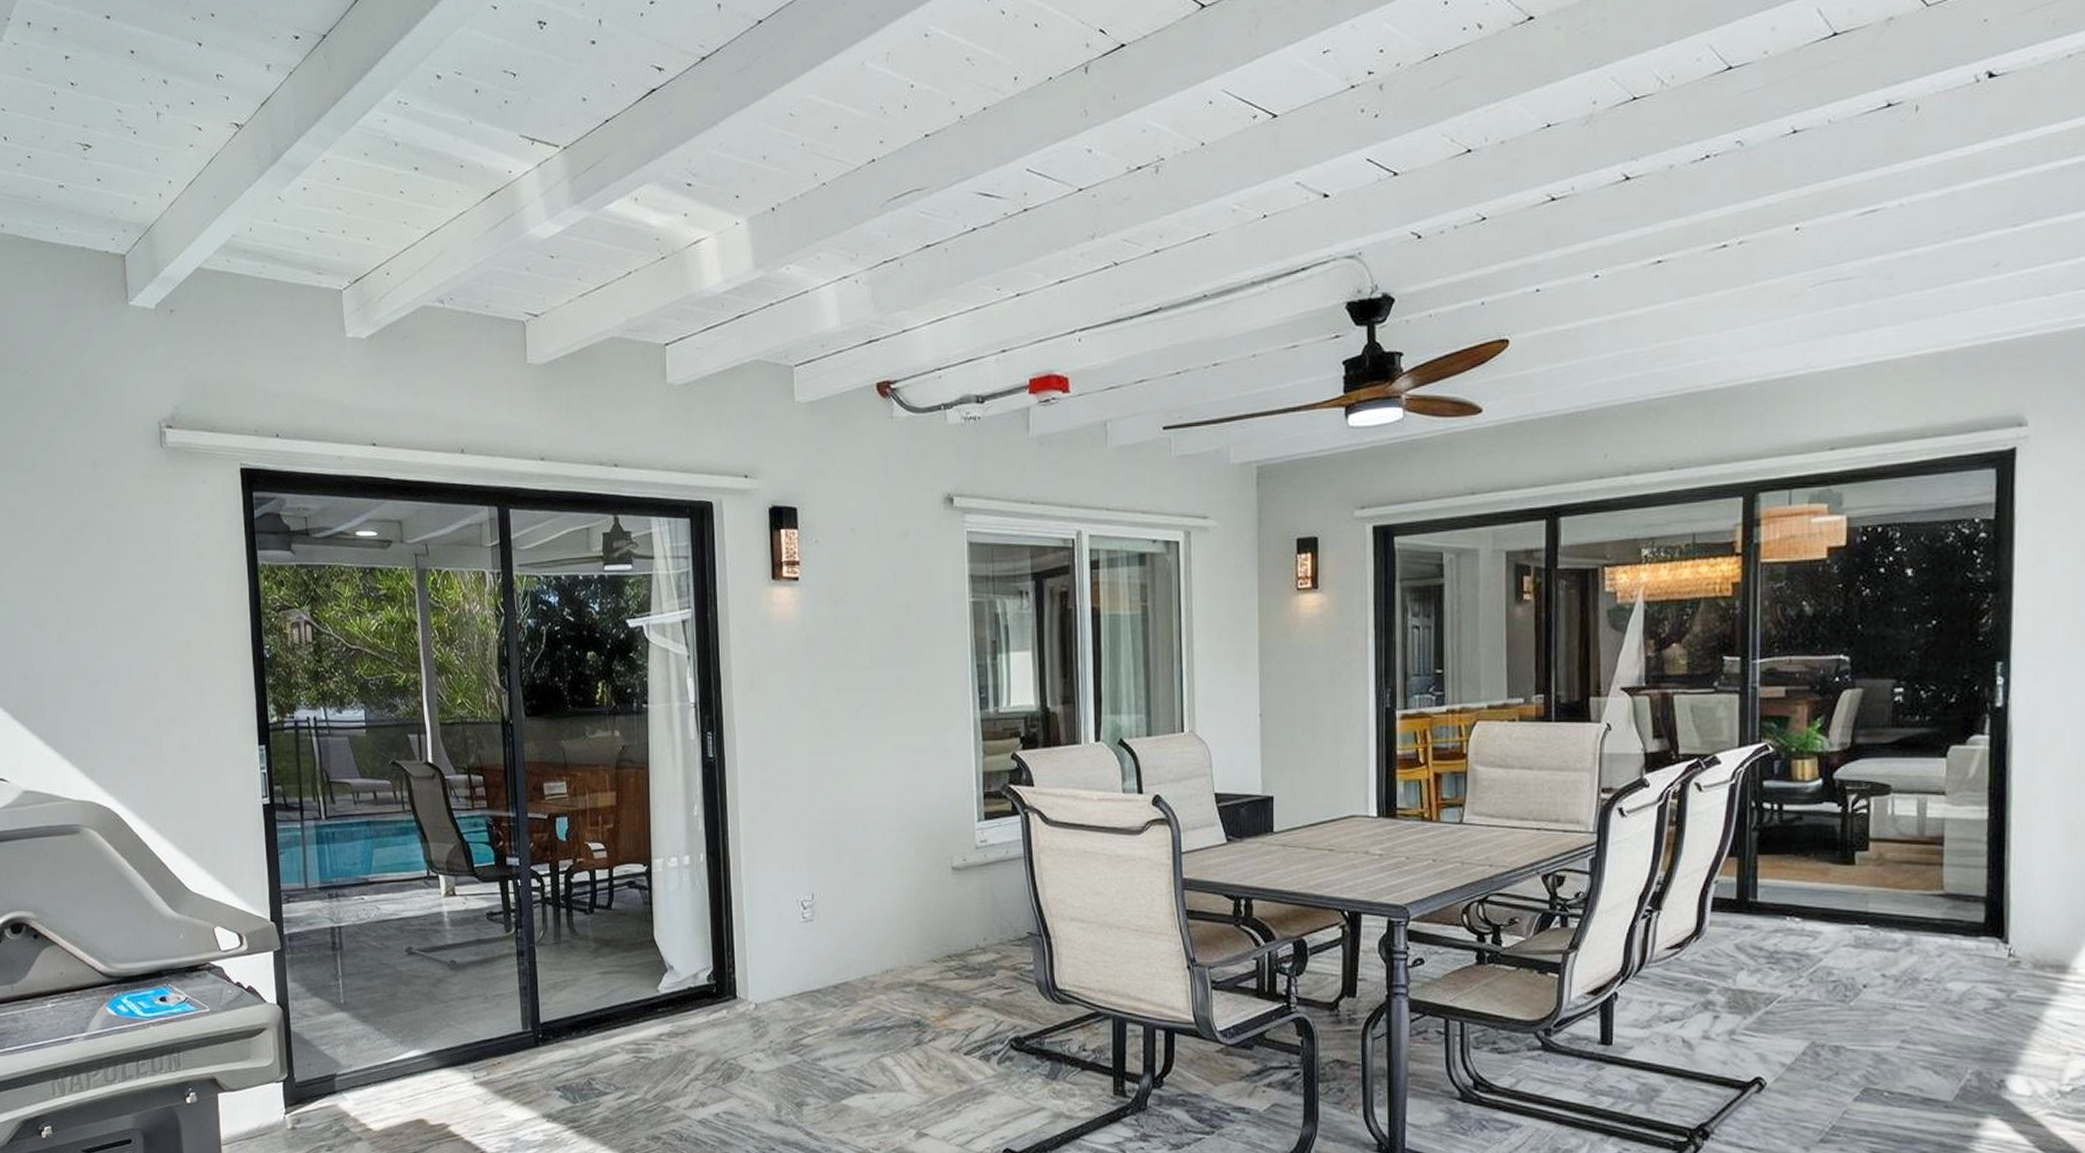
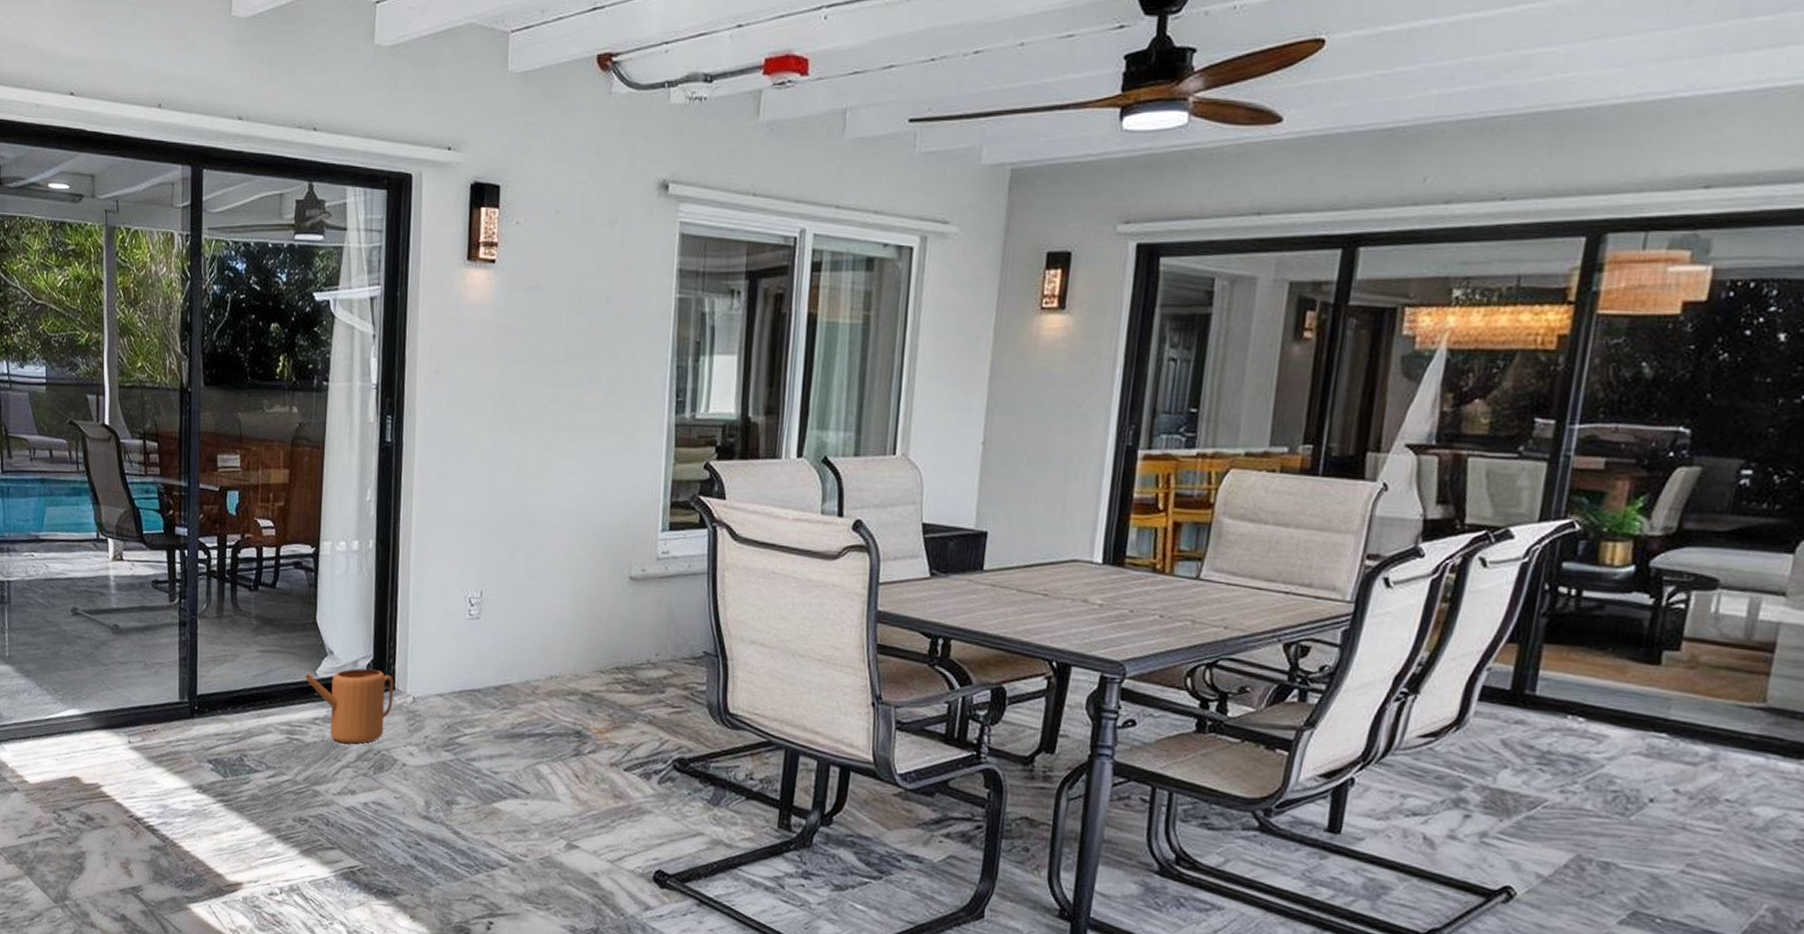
watering can: none [647,980,736,1056] -> present [305,668,394,744]

